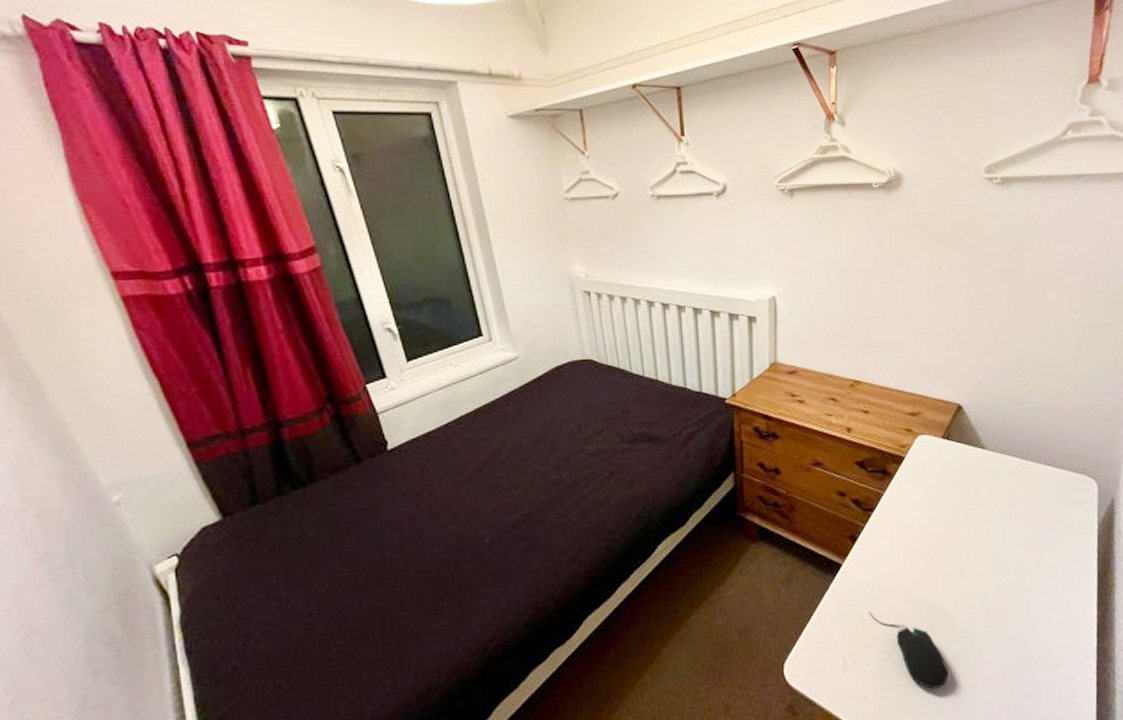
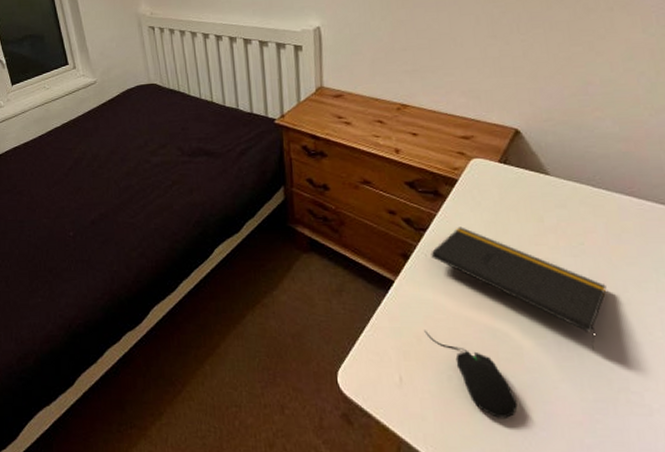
notepad: none [877,504,1028,614] -> present [431,227,607,350]

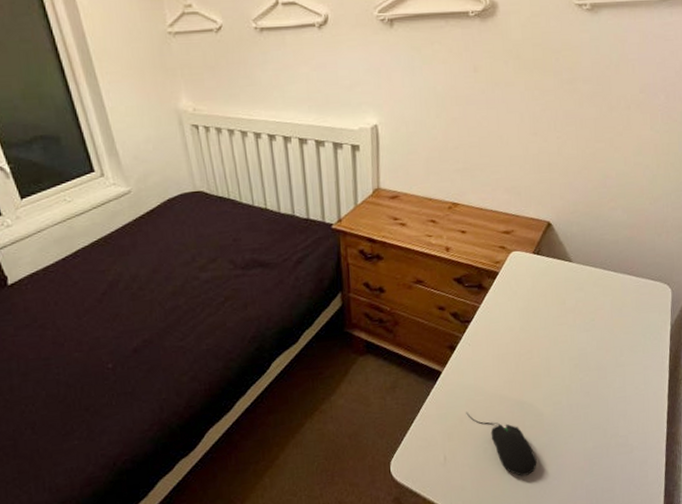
notepad: present [431,227,607,350] -> none [474,315,608,408]

